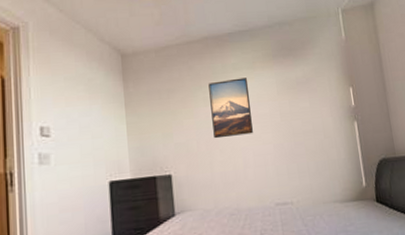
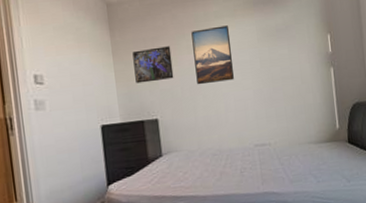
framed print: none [146,98,190,137] -> present [132,46,174,84]

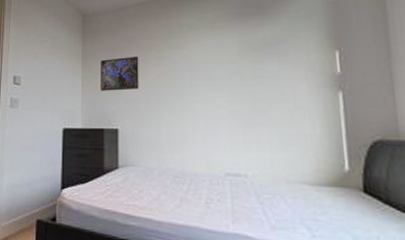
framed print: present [191,25,234,85] -> none [162,37,206,98]

